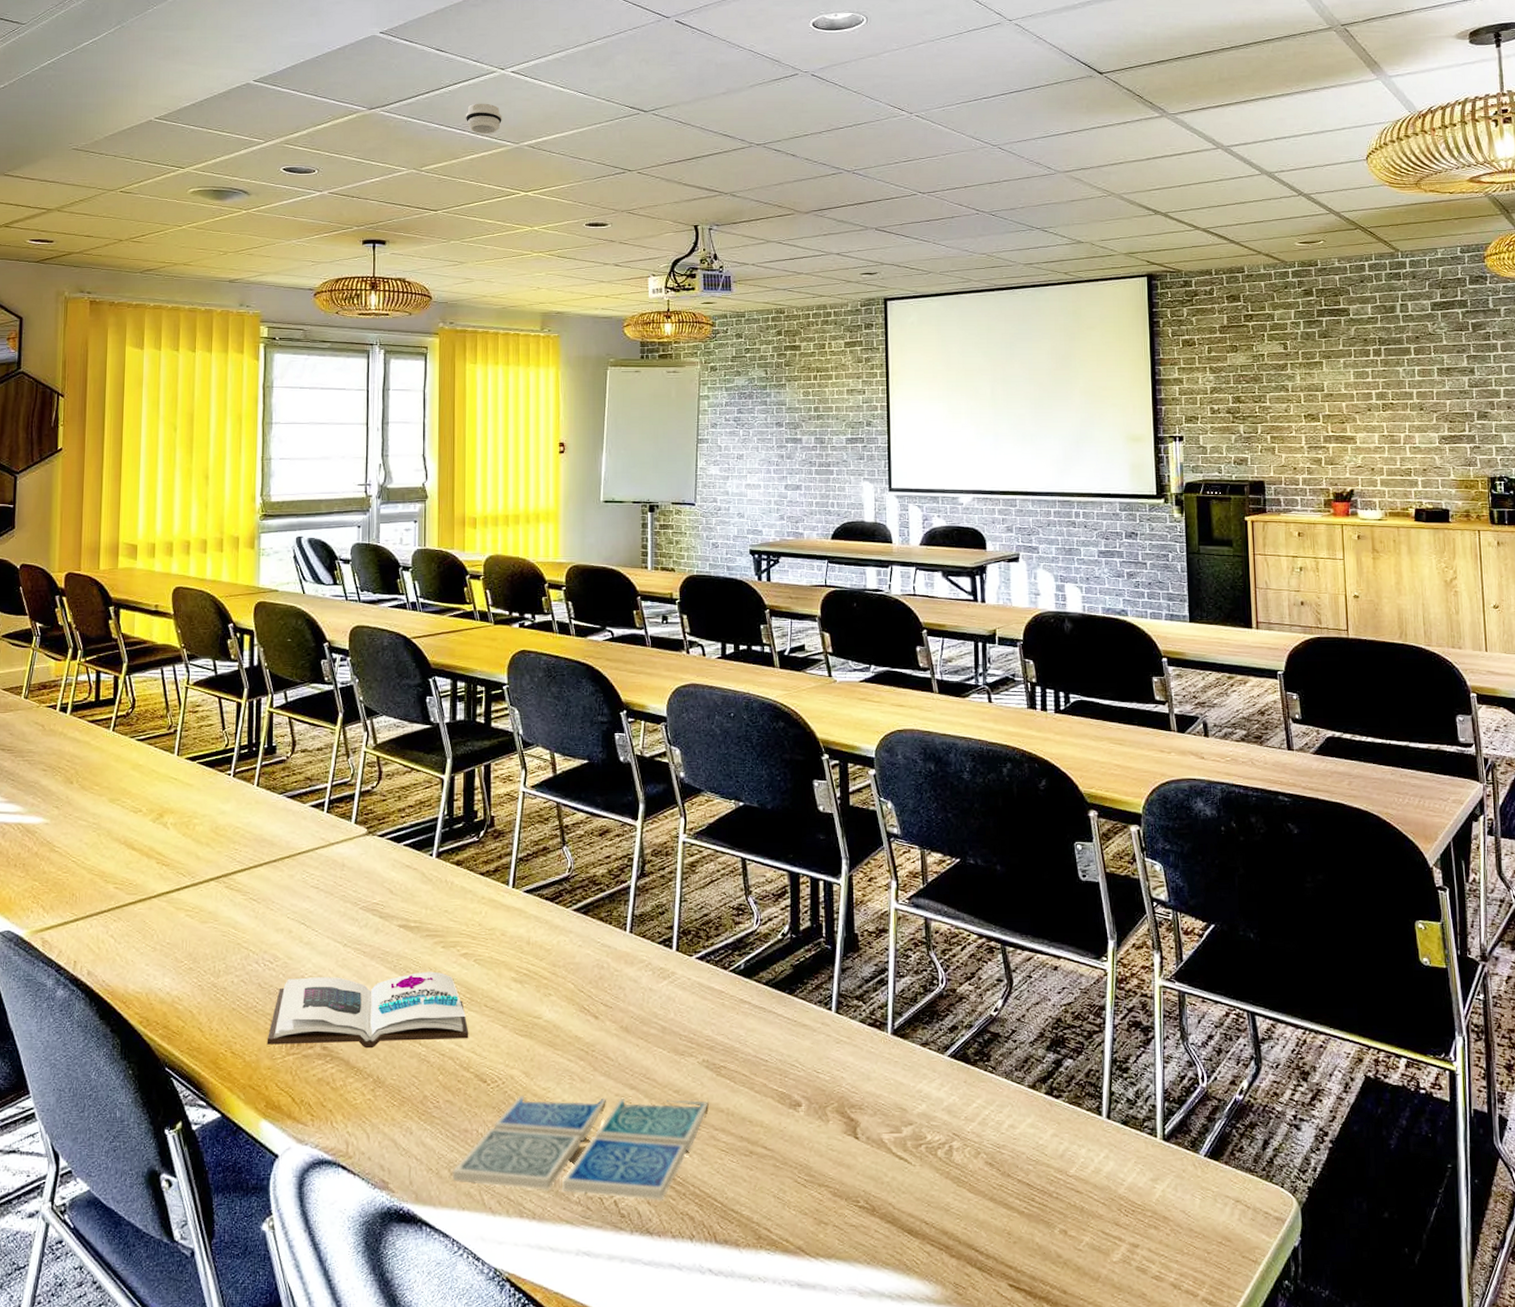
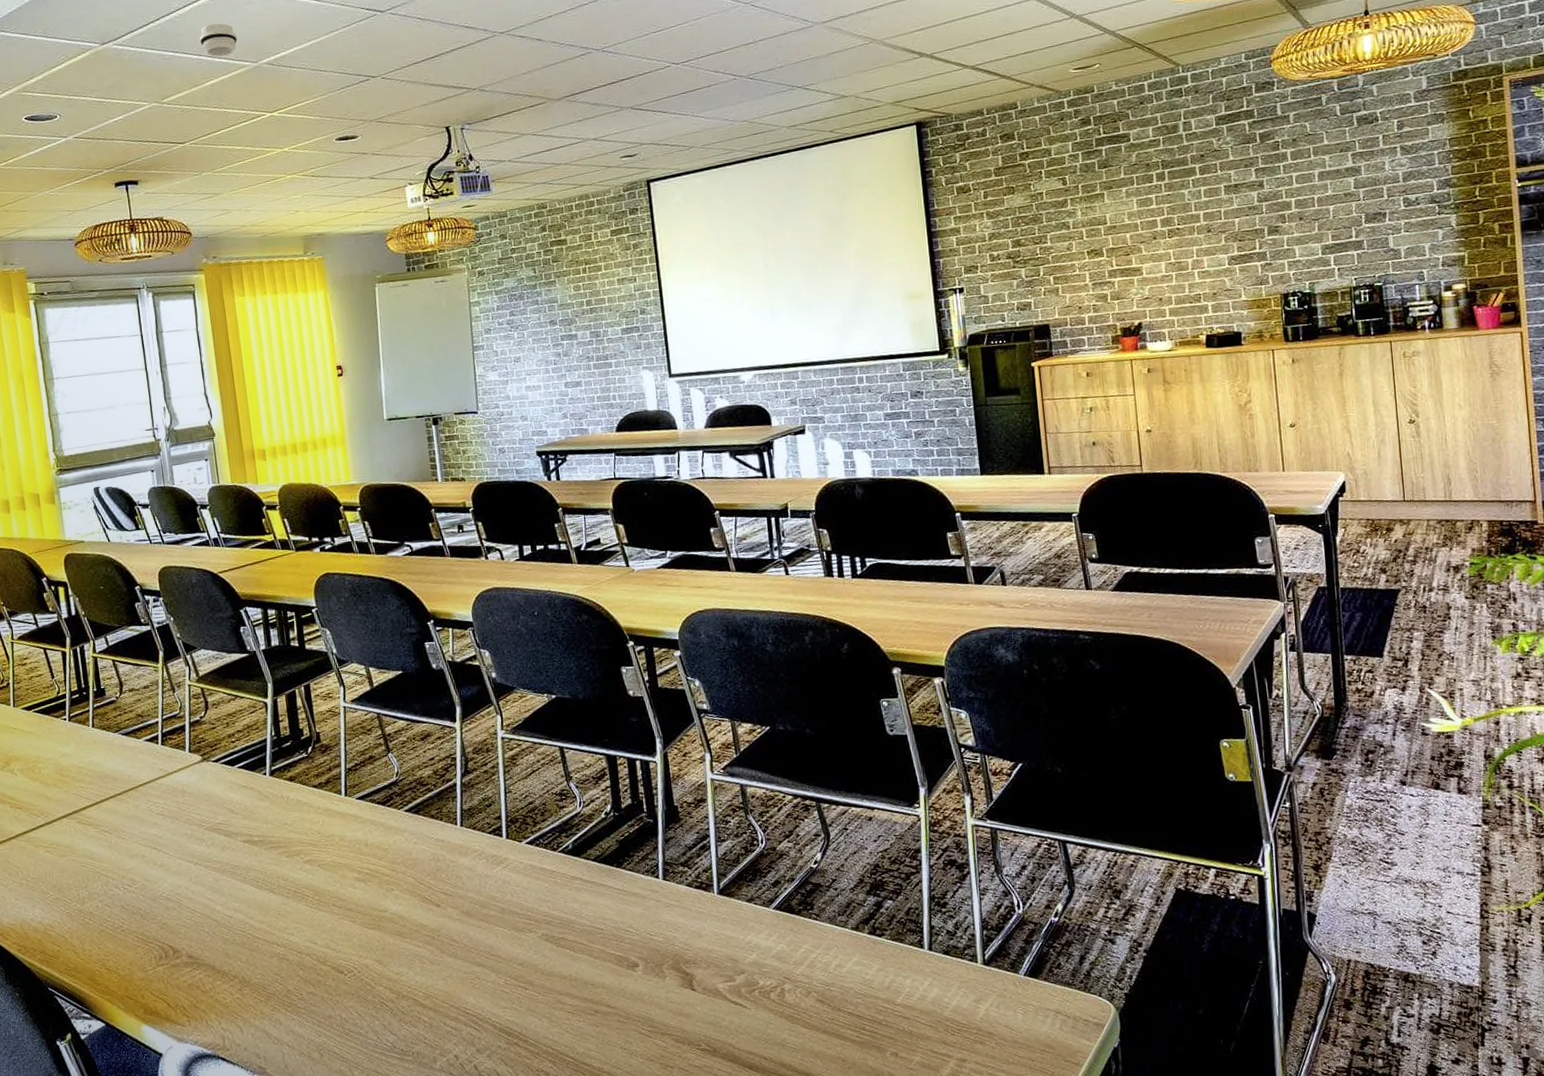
book: present [266,971,469,1049] -> none [136,879,322,959]
drink coaster: present [452,1096,709,1201] -> none [322,970,552,1063]

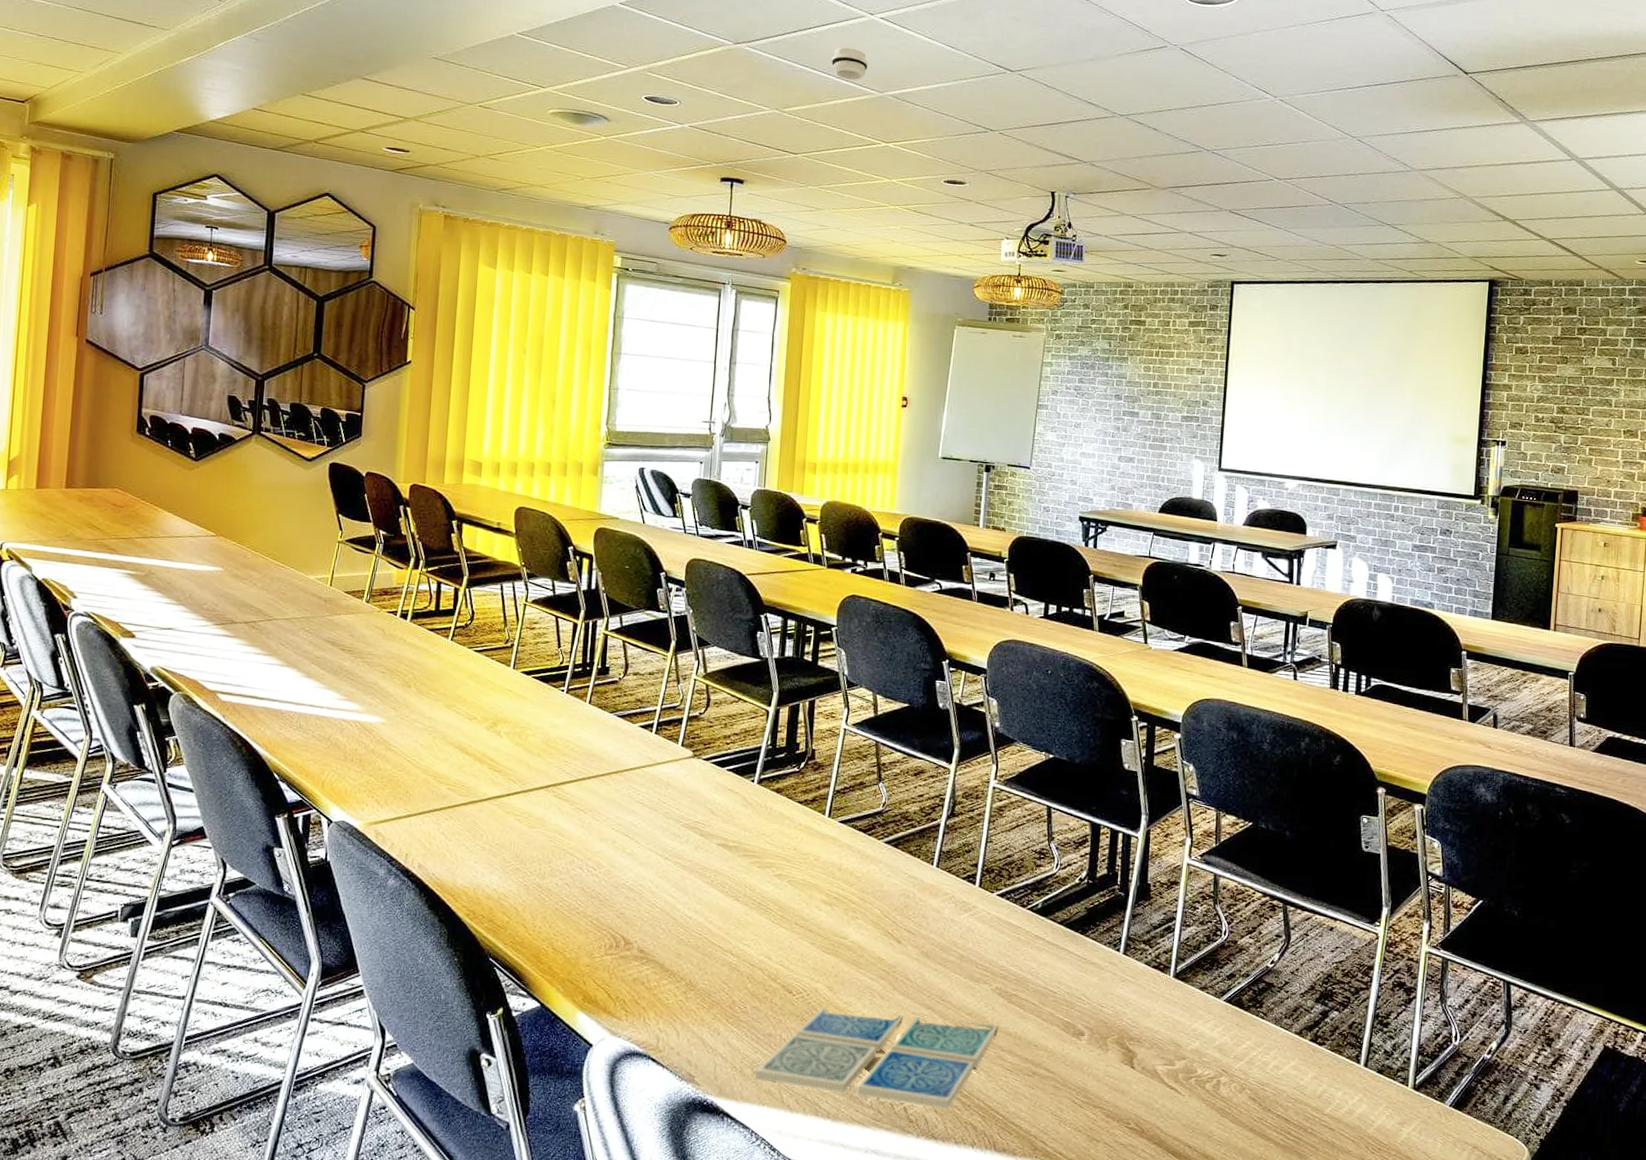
drink coaster: none [322,970,552,1063] -> present [754,1007,998,1110]

